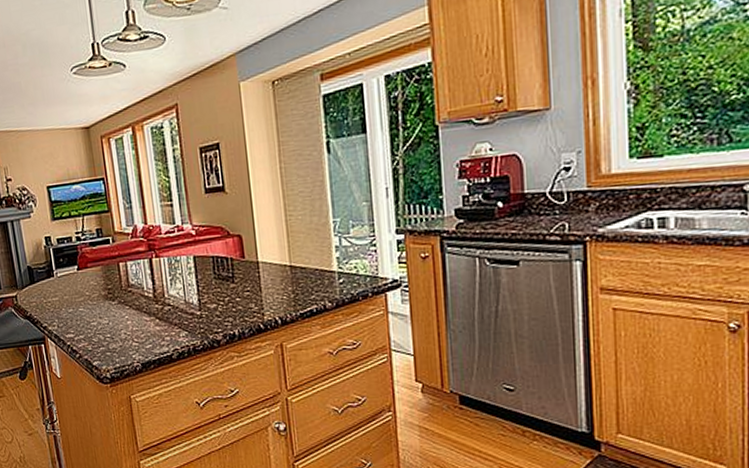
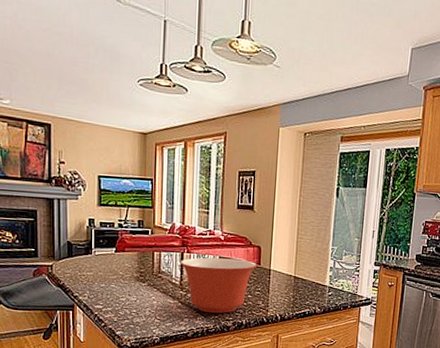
mixing bowl: none [149,255,241,327] -> present [180,257,257,314]

